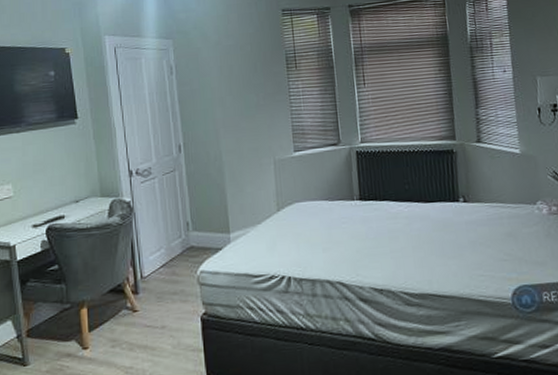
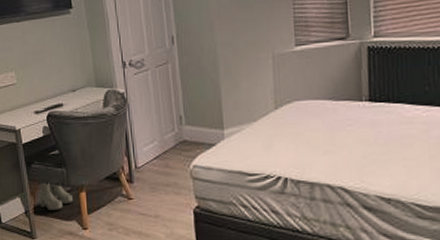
boots: none [33,300,74,333] -> present [38,181,74,212]

